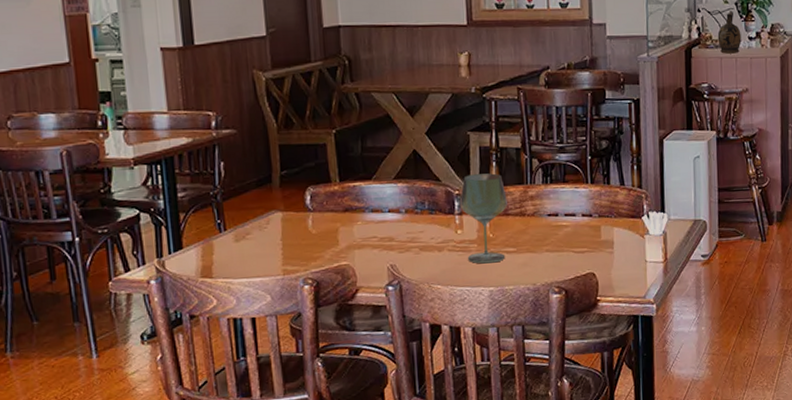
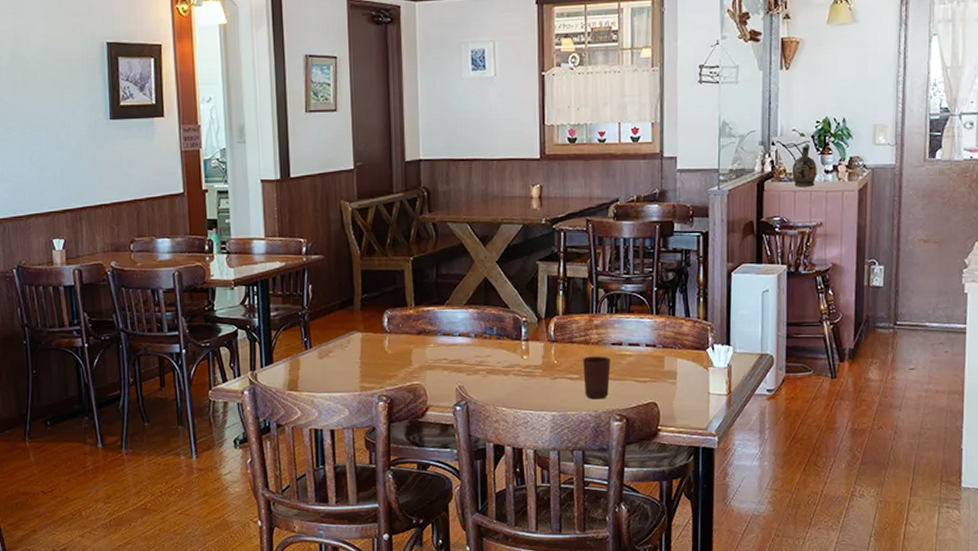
wine glass: present [459,173,507,264] -> none [526,302,572,389]
cup: none [519,228,548,273] -> present [583,356,611,399]

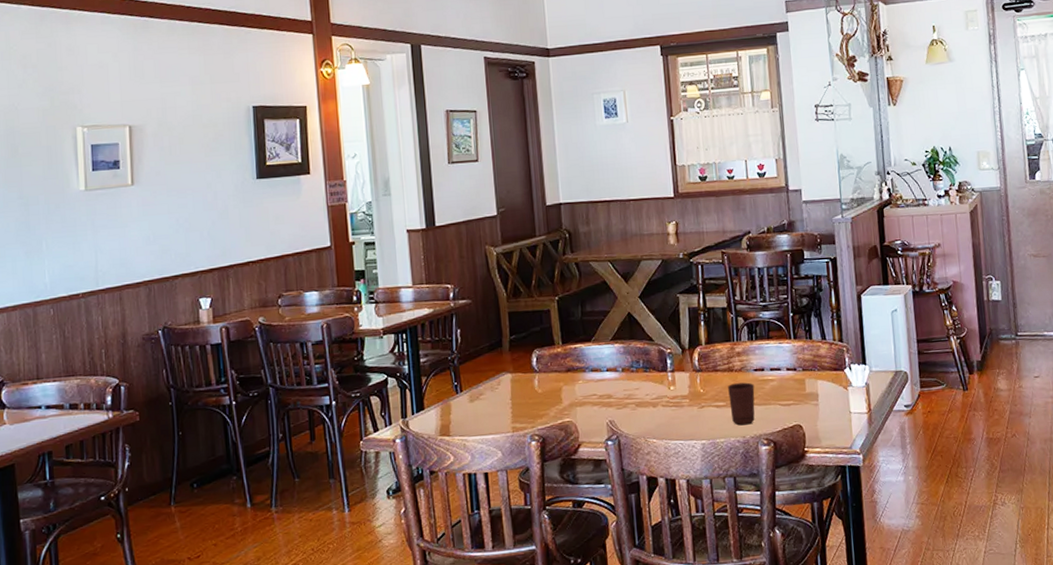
ceramic jug: present [792,144,817,187] -> none [907,172,931,212]

